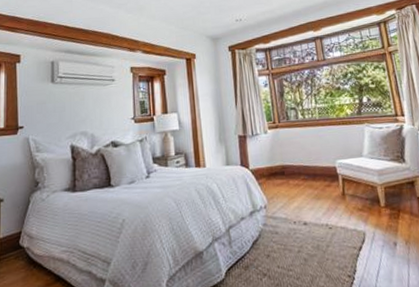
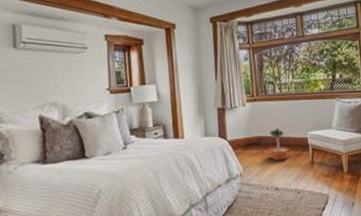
potted tree: none [293,155,316,192] -> present [268,127,289,161]

